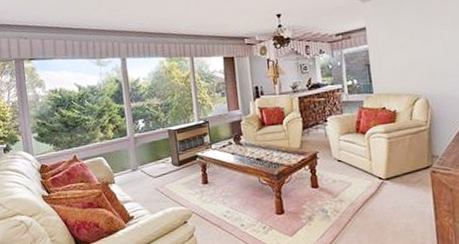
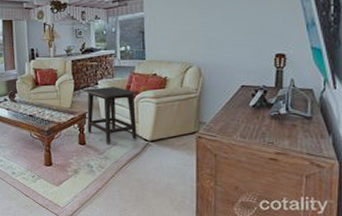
side table: none [313,122,371,186] -> present [84,86,139,145]

